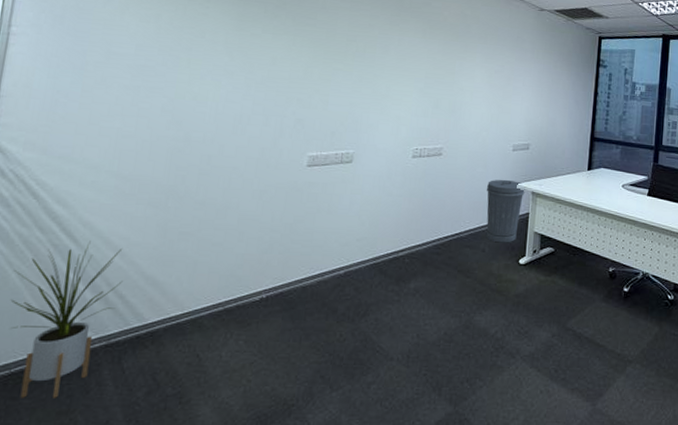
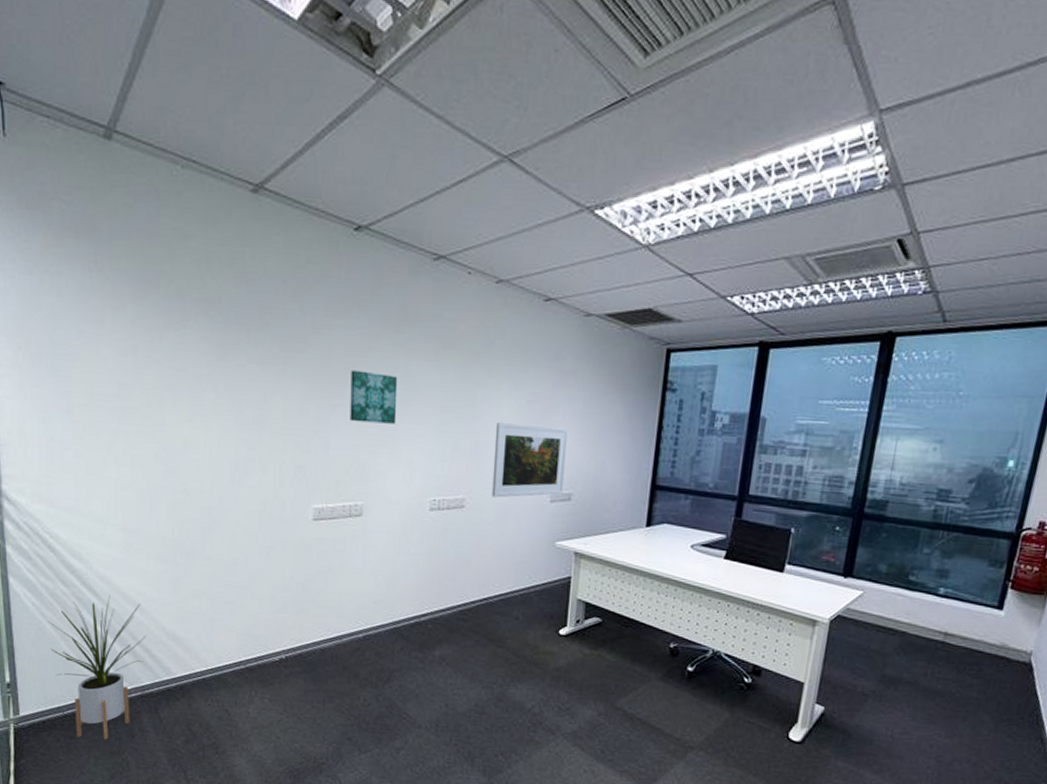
wall art: none [348,42,392,86] -> present [350,370,398,424]
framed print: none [465,87,528,147] -> present [491,423,569,498]
trash can: present [486,179,525,243] -> none [518,536,566,611]

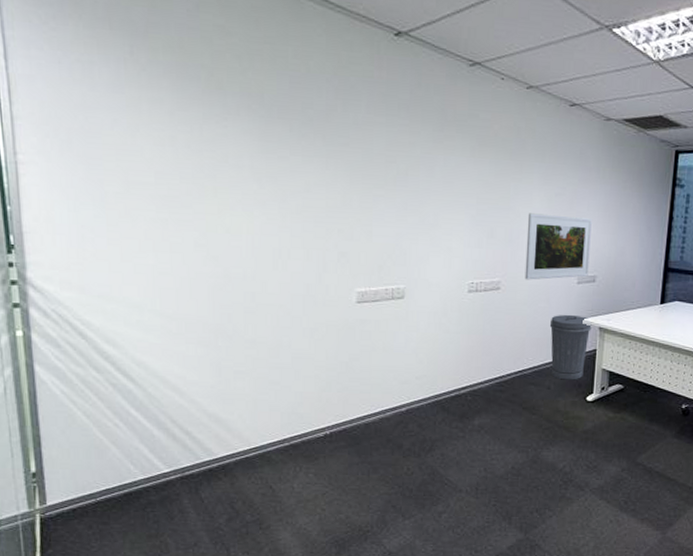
house plant: present [49,594,146,740] -> none [80,379,186,523]
wall art: present [350,370,398,424] -> none [392,163,437,214]
trash can: none [518,536,566,611] -> present [549,314,592,380]

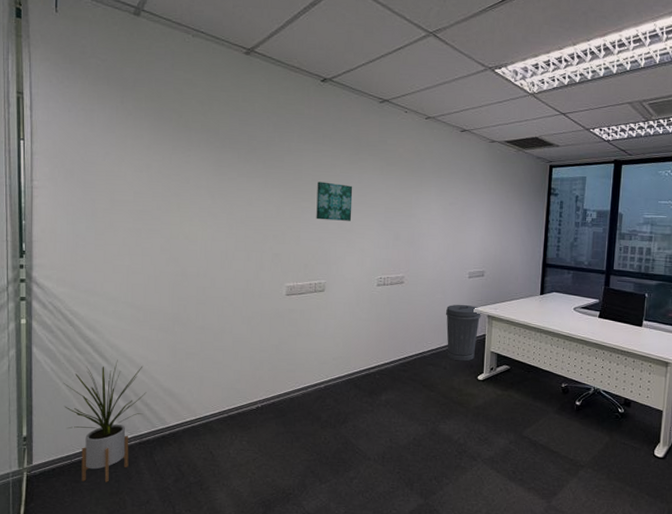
house plant: none [80,379,186,523] -> present [64,359,146,482]
wall art: none [392,163,437,214] -> present [316,181,353,221]
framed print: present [524,213,593,280] -> none [424,219,481,275]

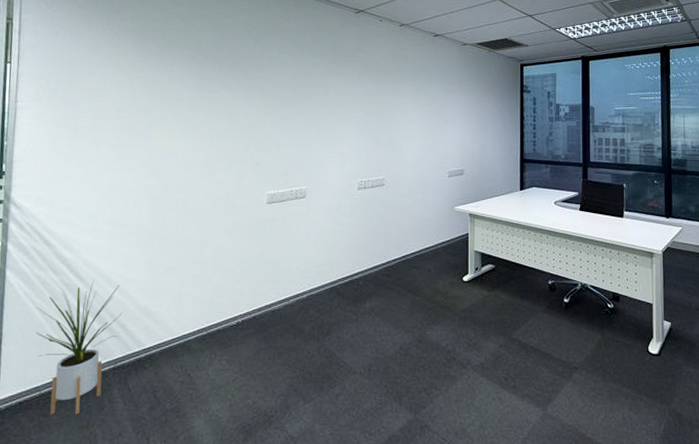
wall art: present [316,181,353,221] -> none [296,90,332,127]
trash can: present [445,304,481,362] -> none [427,204,463,263]

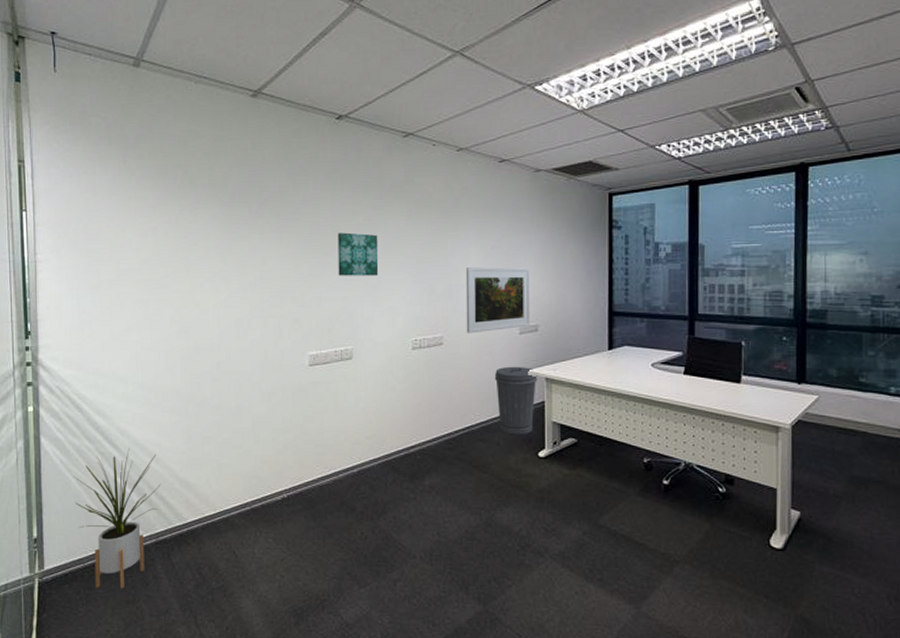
wall art: none [296,90,332,127] -> present [338,232,379,276]
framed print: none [404,121,458,176] -> present [465,267,531,334]
trash can: none [427,204,463,263] -> present [494,366,538,435]

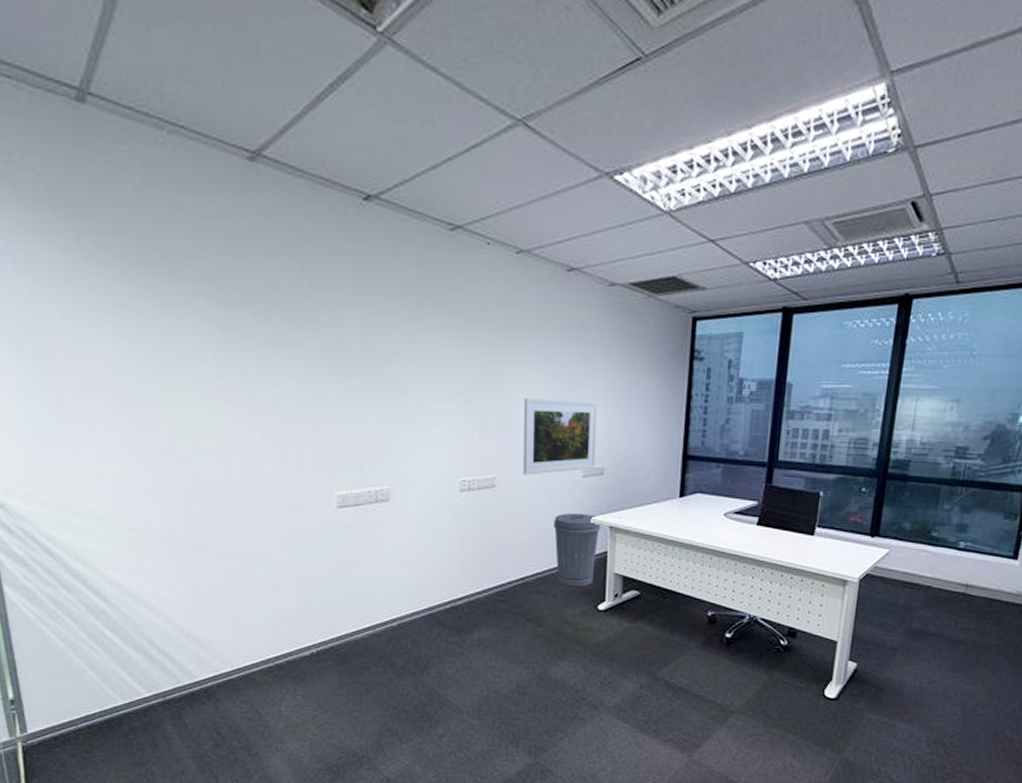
house plant: present [74,447,161,589] -> none [53,598,164,751]
wall art: present [338,232,379,276] -> none [368,349,420,404]

